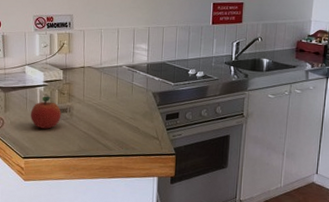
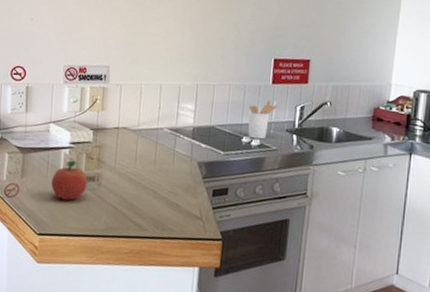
utensil holder: none [193,38,218,71] -> present [248,100,279,140]

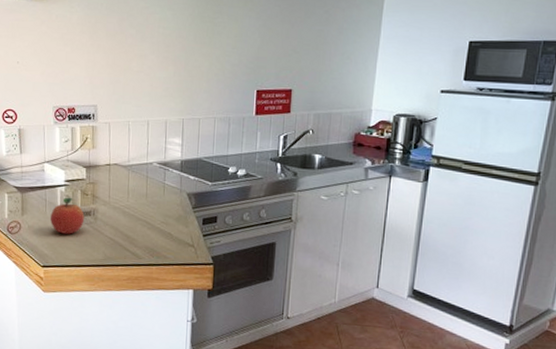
utensil holder: present [248,100,279,140] -> none [233,131,263,169]

